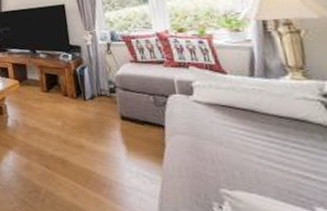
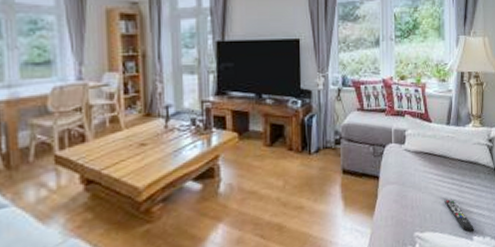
remote control: none [259,158,316,202] -> present [444,199,474,232]

